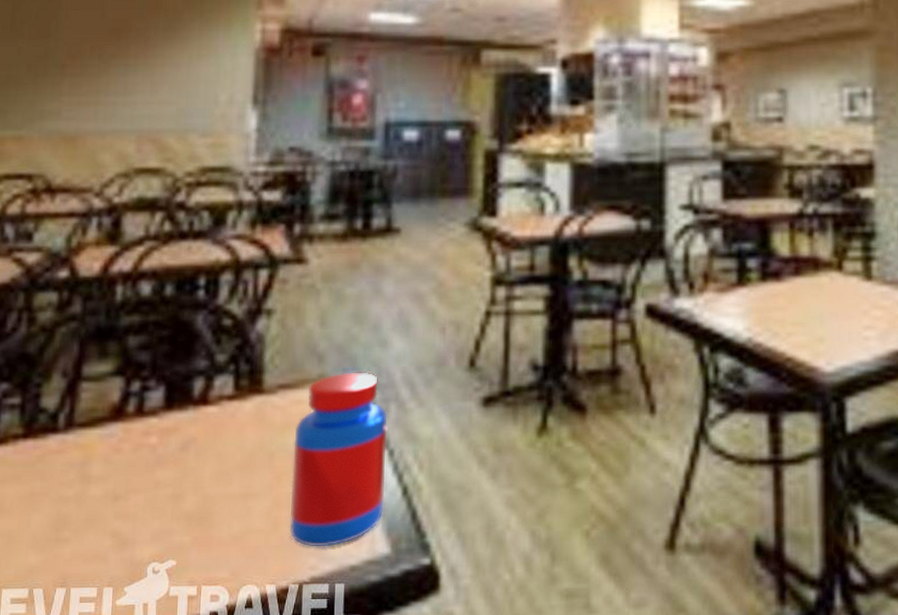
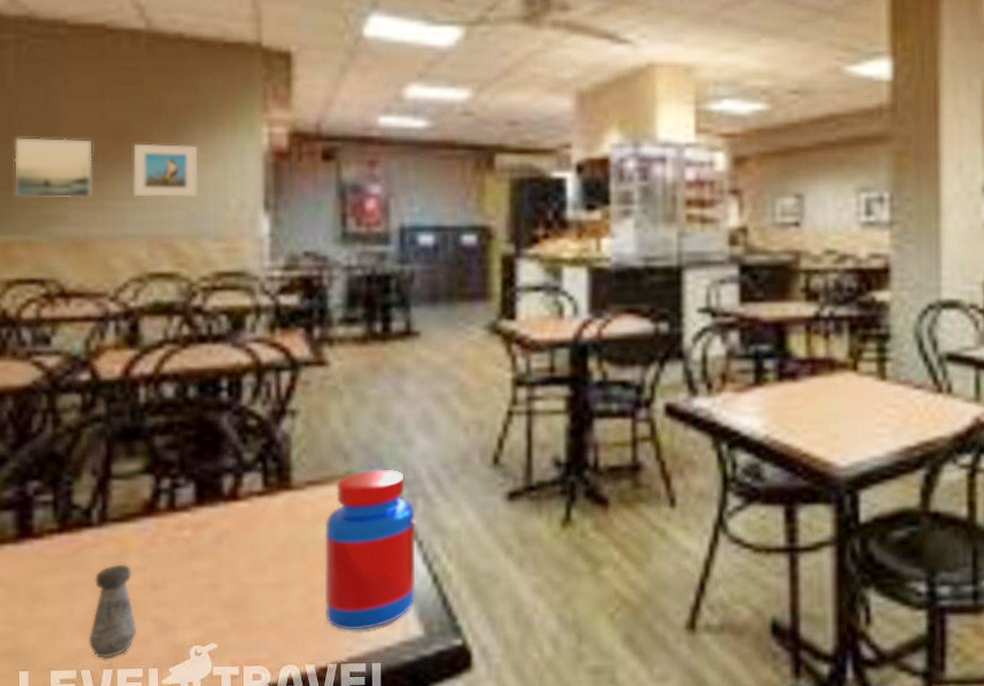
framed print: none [10,33,91,94] -> present [13,136,94,199]
salt shaker: none [43,472,95,575] -> present [88,564,138,658]
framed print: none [126,40,191,93] -> present [133,143,198,197]

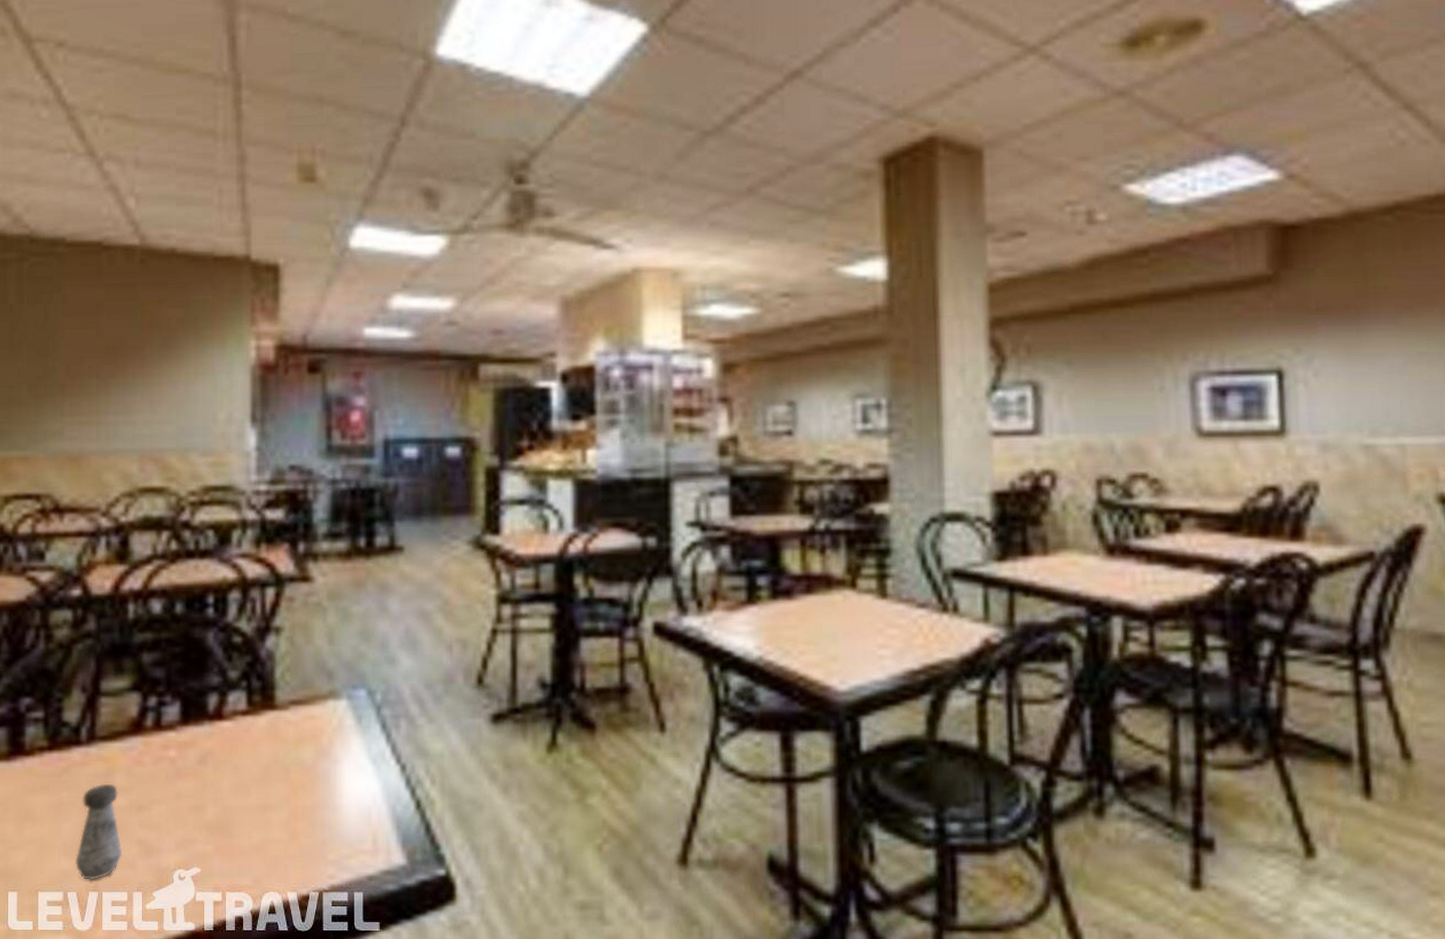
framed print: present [13,136,94,199] -> none [13,353,89,414]
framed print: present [133,143,198,197] -> none [126,358,188,412]
jar: present [324,469,416,630] -> none [307,688,399,857]

